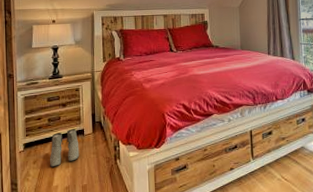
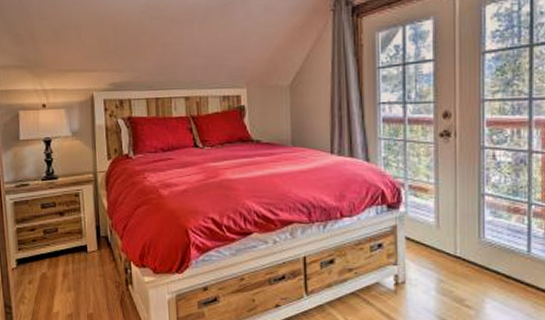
boots: present [50,129,80,168] -> none [47,244,83,290]

